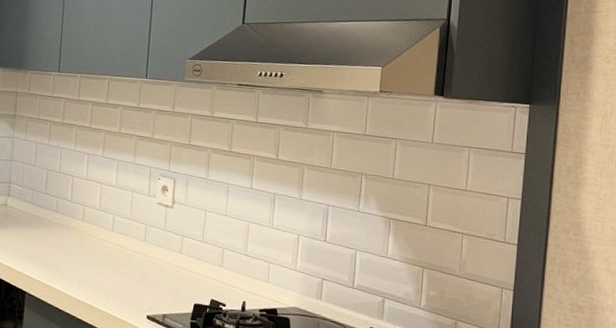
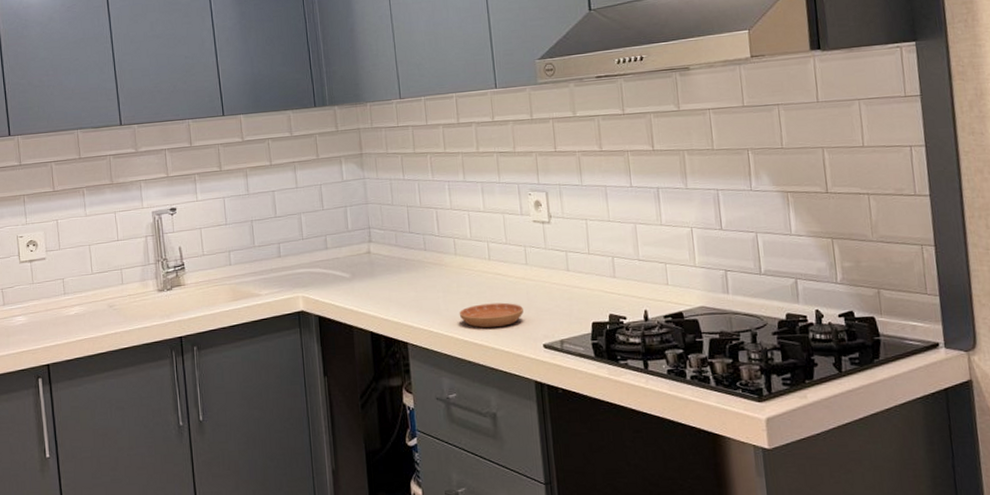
saucer: none [76,269,135,293] -> present [459,302,523,328]

